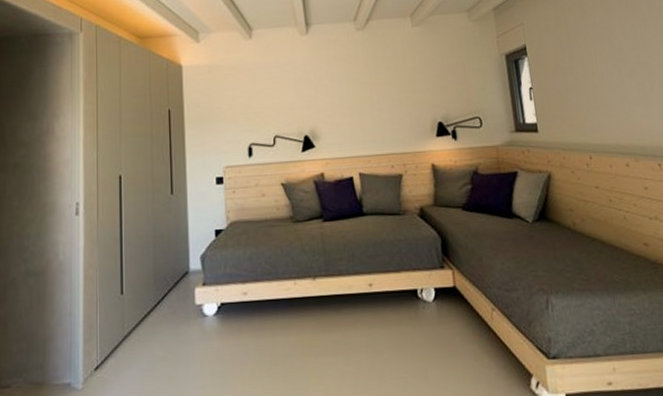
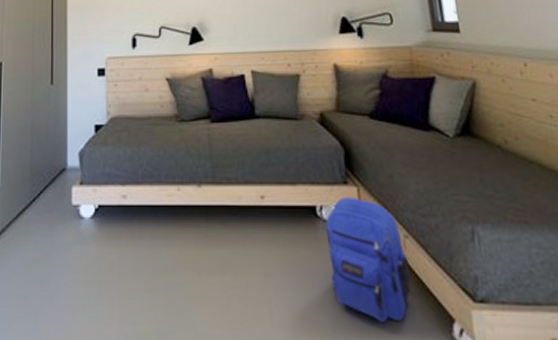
backpack: none [425,279,498,384] -> present [325,197,412,324]

